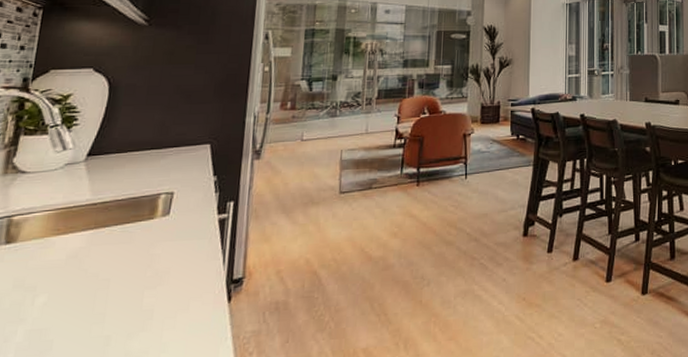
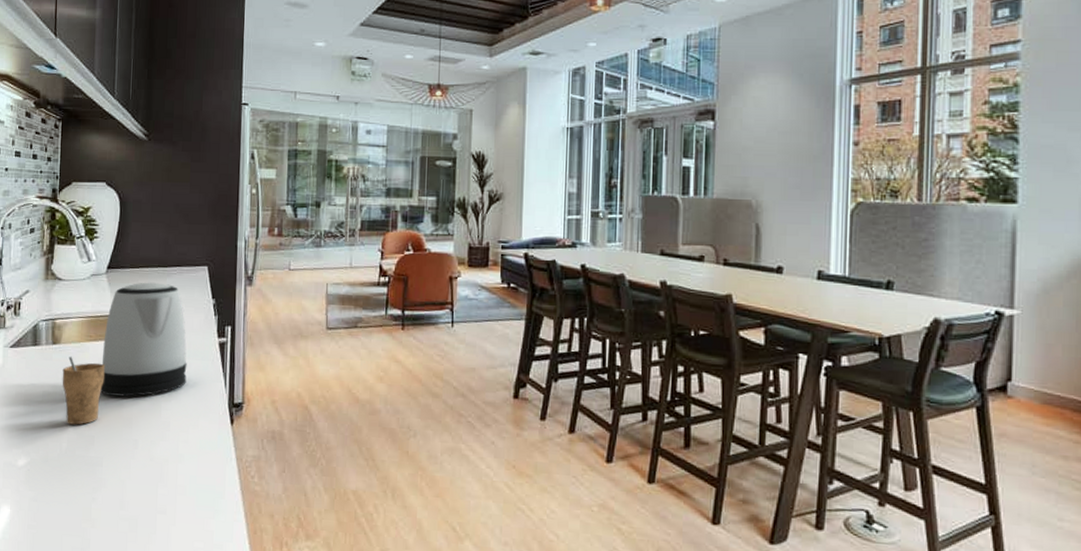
cup: none [14,254,75,332] -> present [62,356,105,425]
kettle: none [66,165,181,292] -> present [100,282,187,397]

